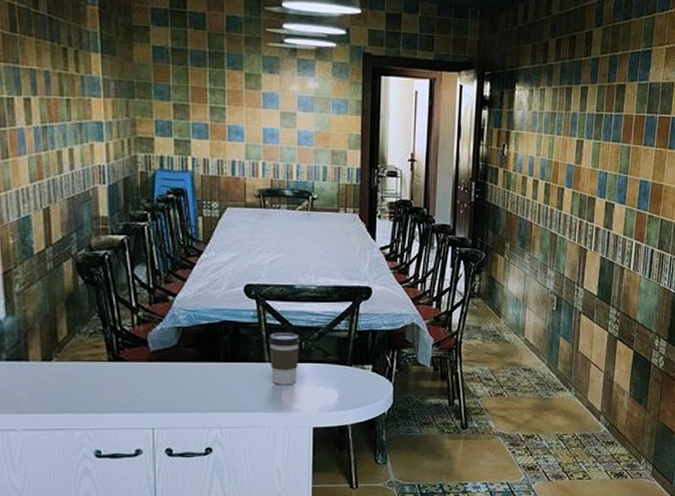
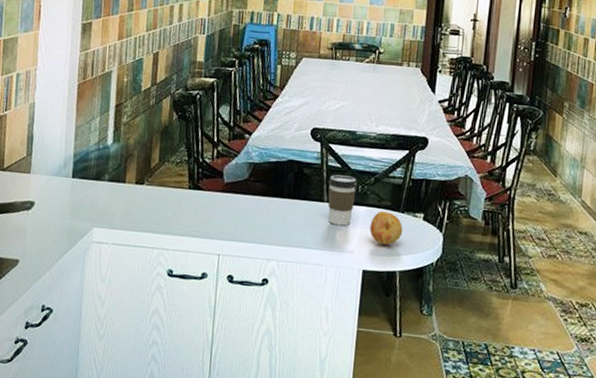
fruit: none [317,366,352,400] -> present [369,211,403,245]

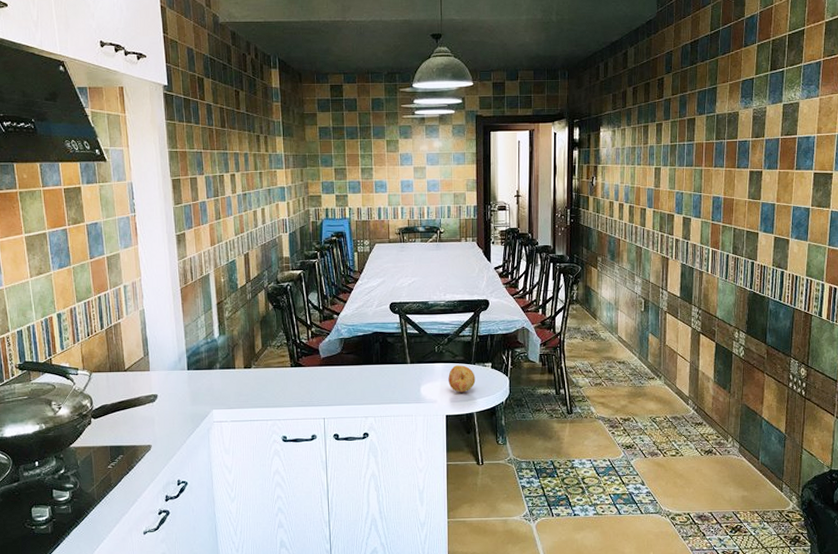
coffee cup: present [328,175,357,226] -> none [409,340,433,381]

